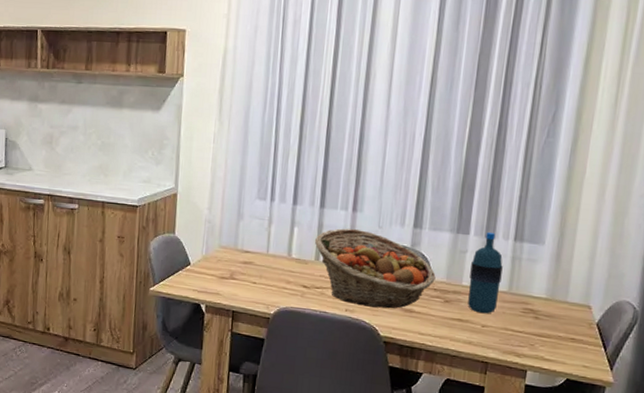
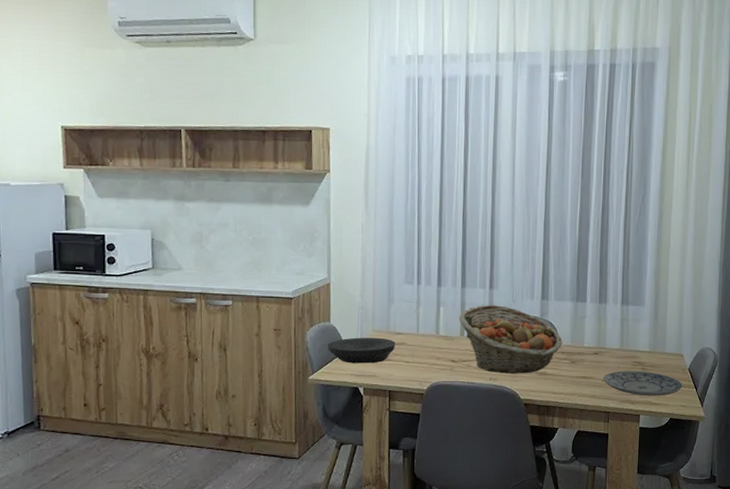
plate: none [171,251,242,281] -> present [328,337,395,364]
water bottle: present [468,232,503,314] -> none [589,299,615,370]
plate: none [483,317,588,352] -> present [603,371,683,396]

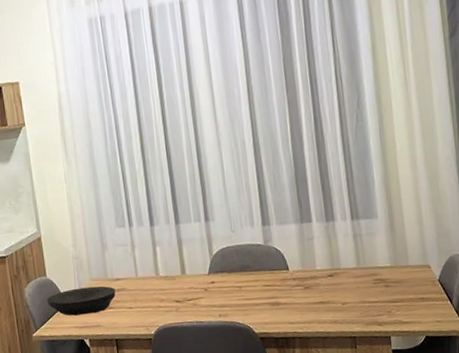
fruit basket: present [458,304,562,374] -> none [177,237,292,309]
plate: present [603,371,683,396] -> none [343,288,435,316]

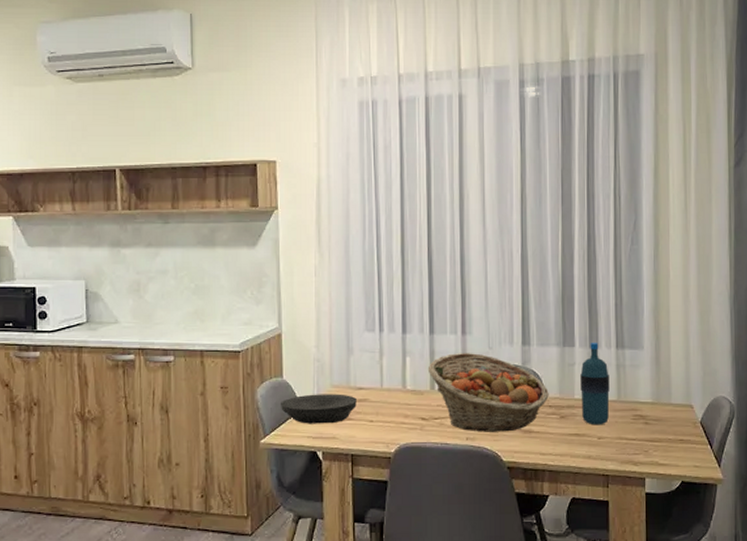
fruit basket: none [177,237,292,309] -> present [427,352,549,432]
water bottle: none [320,216,351,293] -> present [580,343,610,425]

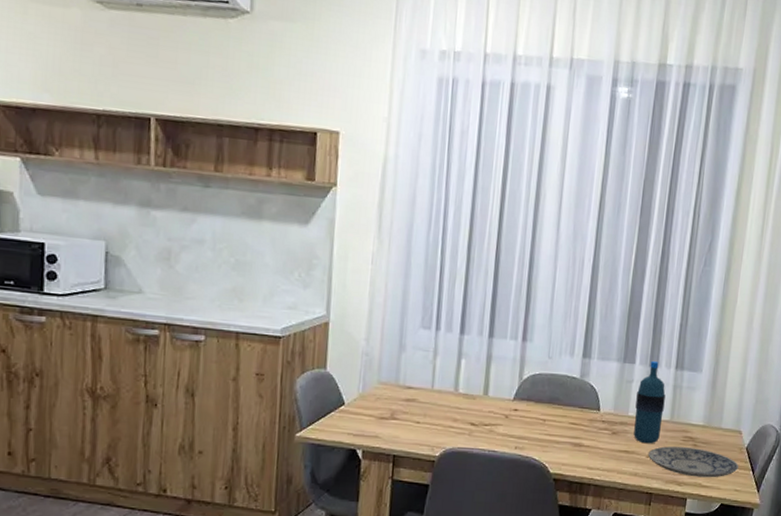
plate: present [281,394,357,424] -> none [321,389,405,422]
fruit basket: present [427,352,549,432] -> none [482,359,604,444]
plate: none [599,426,695,456] -> present [648,446,739,478]

